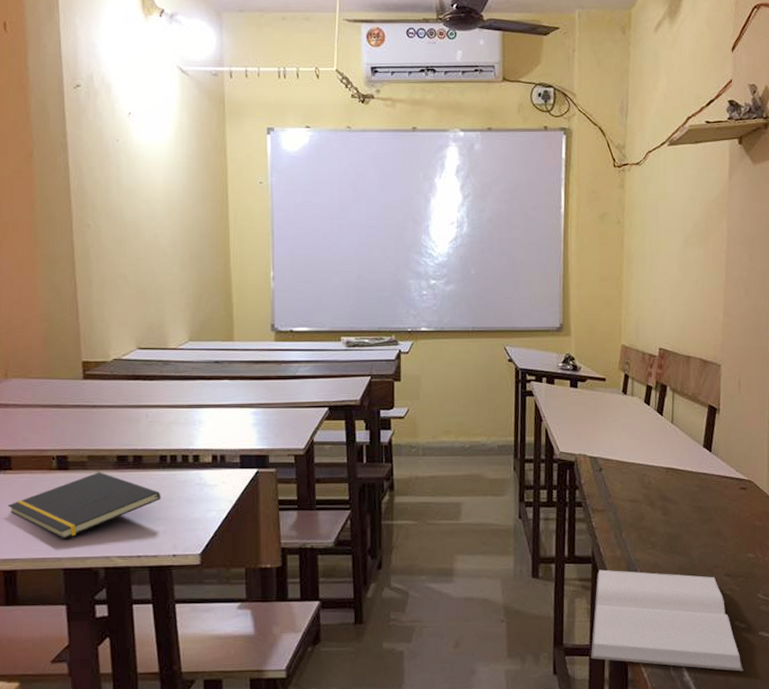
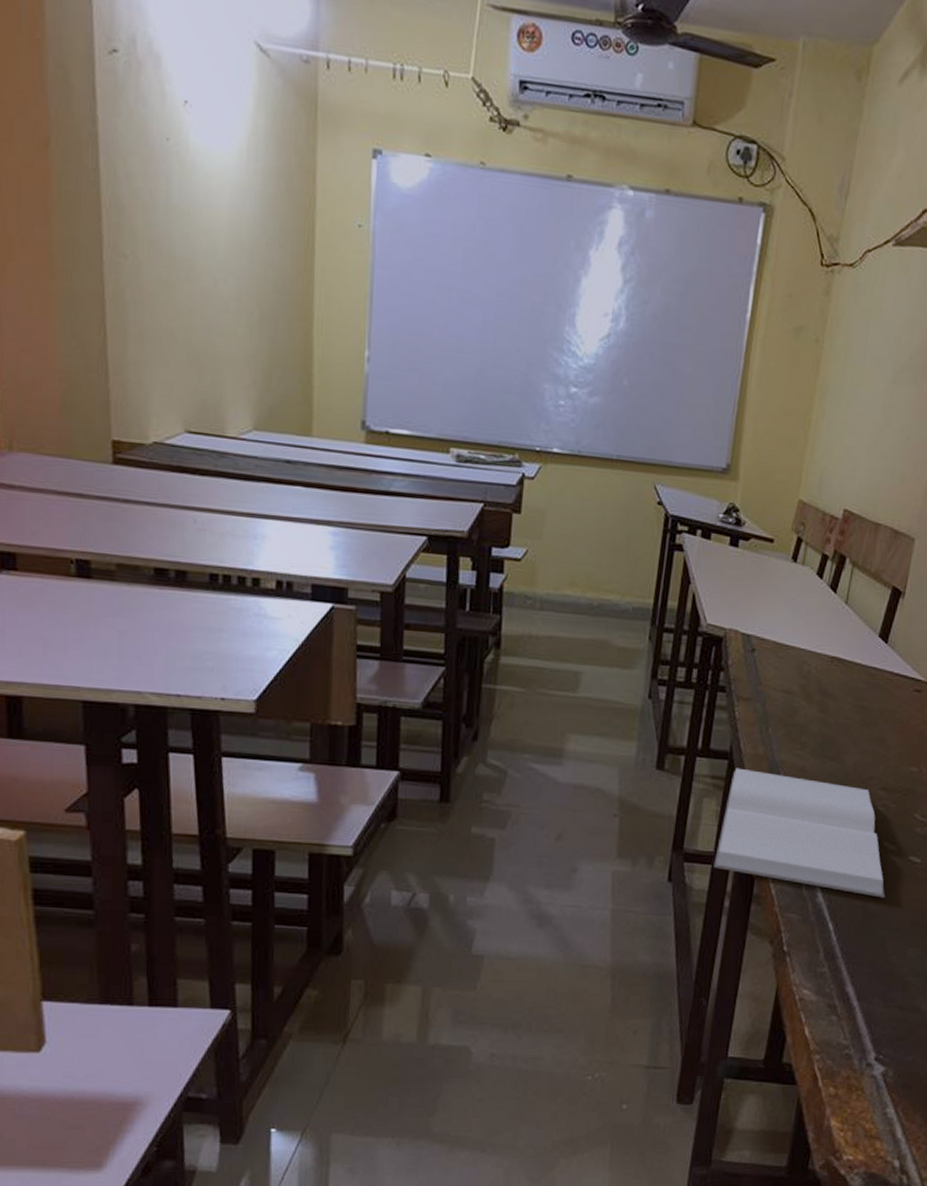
notepad: present [8,472,161,539] -> none [12,585,209,665]

